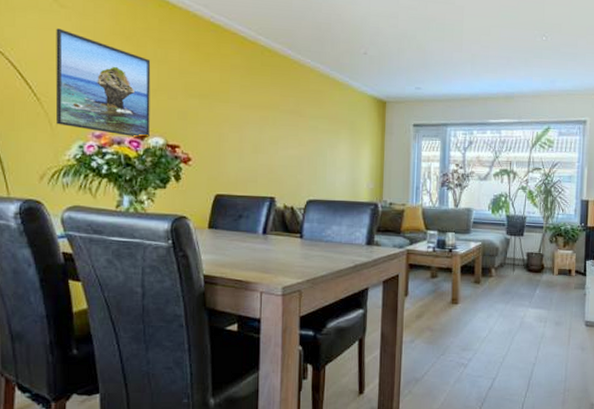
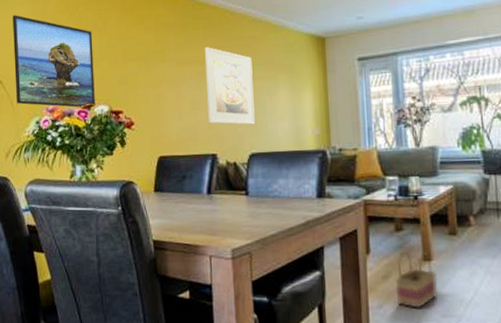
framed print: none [269,94,316,173] -> present [204,47,255,125]
basket: none [427,295,462,344] -> present [395,250,437,310]

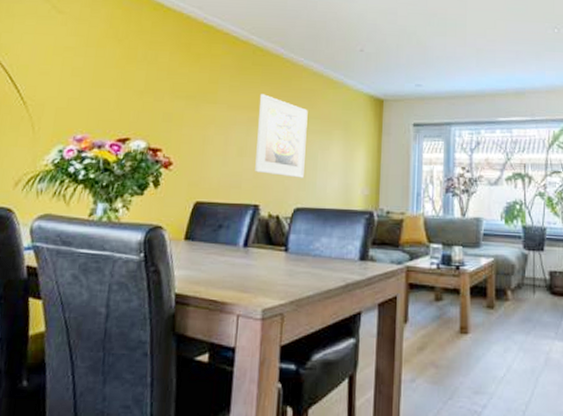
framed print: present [12,15,95,108] -> none [39,33,140,141]
basket: present [395,250,437,310] -> none [430,322,473,385]

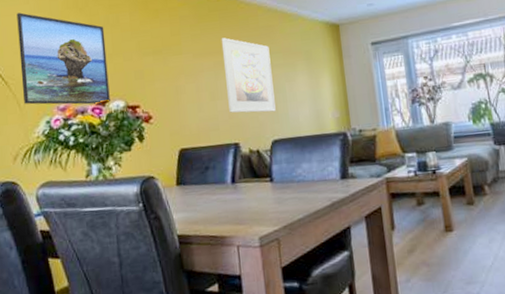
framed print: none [39,33,140,141] -> present [17,12,110,105]

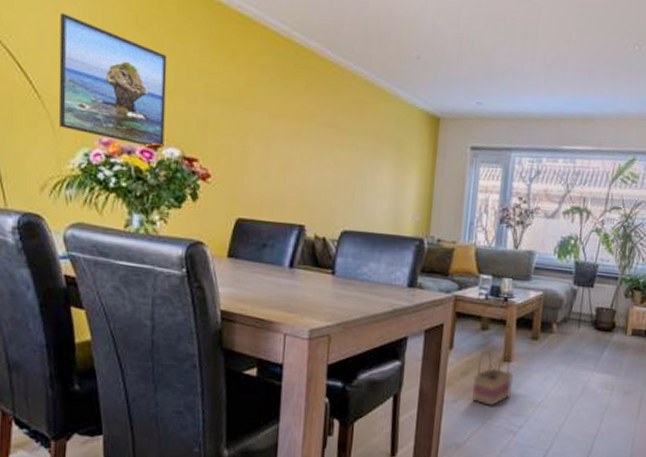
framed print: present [221,37,276,113] -> none [300,102,357,200]
basket: none [420,223,461,280] -> present [472,350,514,407]

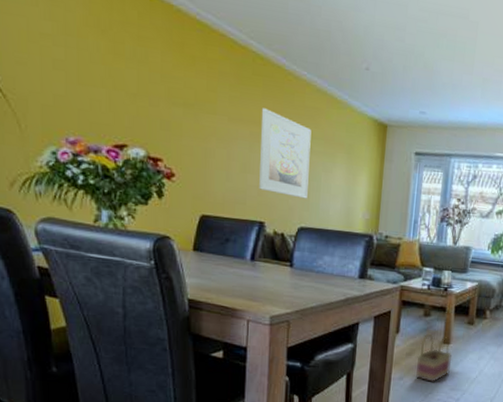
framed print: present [58,13,167,148] -> none [21,14,130,148]
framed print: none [300,102,357,200] -> present [259,108,312,199]

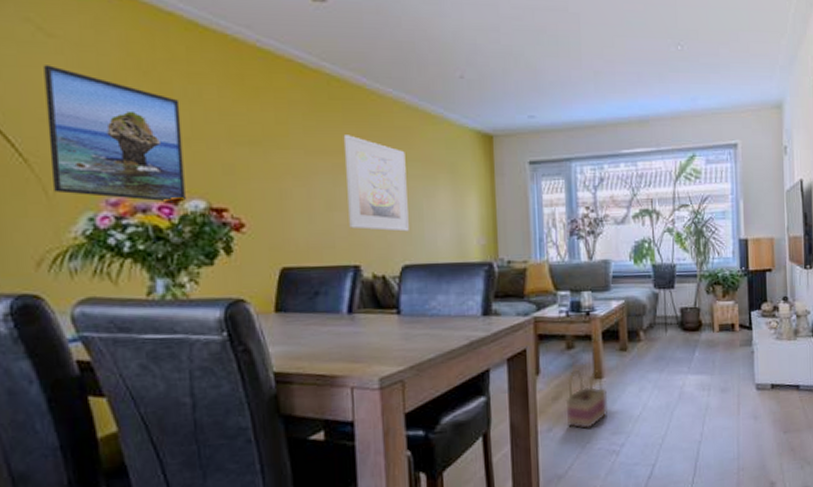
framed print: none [21,14,130,148] -> present [44,65,186,202]

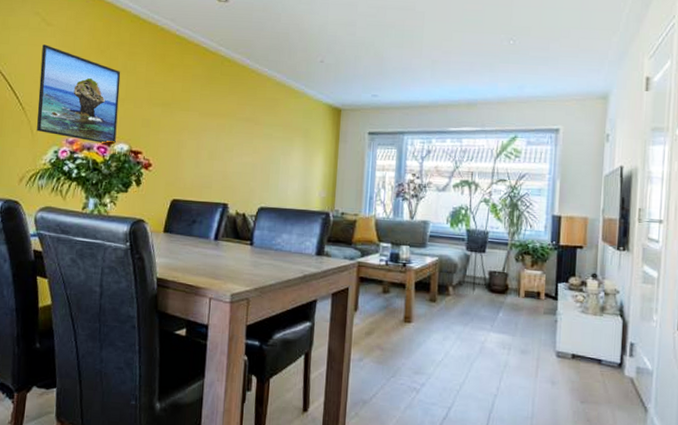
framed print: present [343,135,409,232] -> none [224,102,272,181]
basket: present [565,369,608,430] -> none [377,311,415,365]

